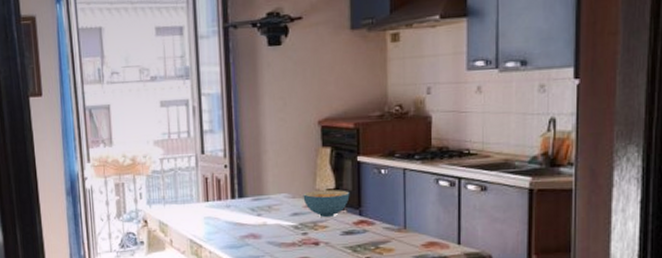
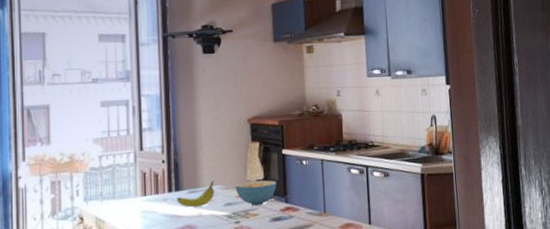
fruit: none [240,188,281,216] -> present [176,180,215,208]

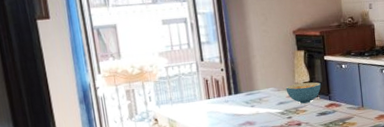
fruit: present [176,180,215,208] -> none [236,84,269,108]

